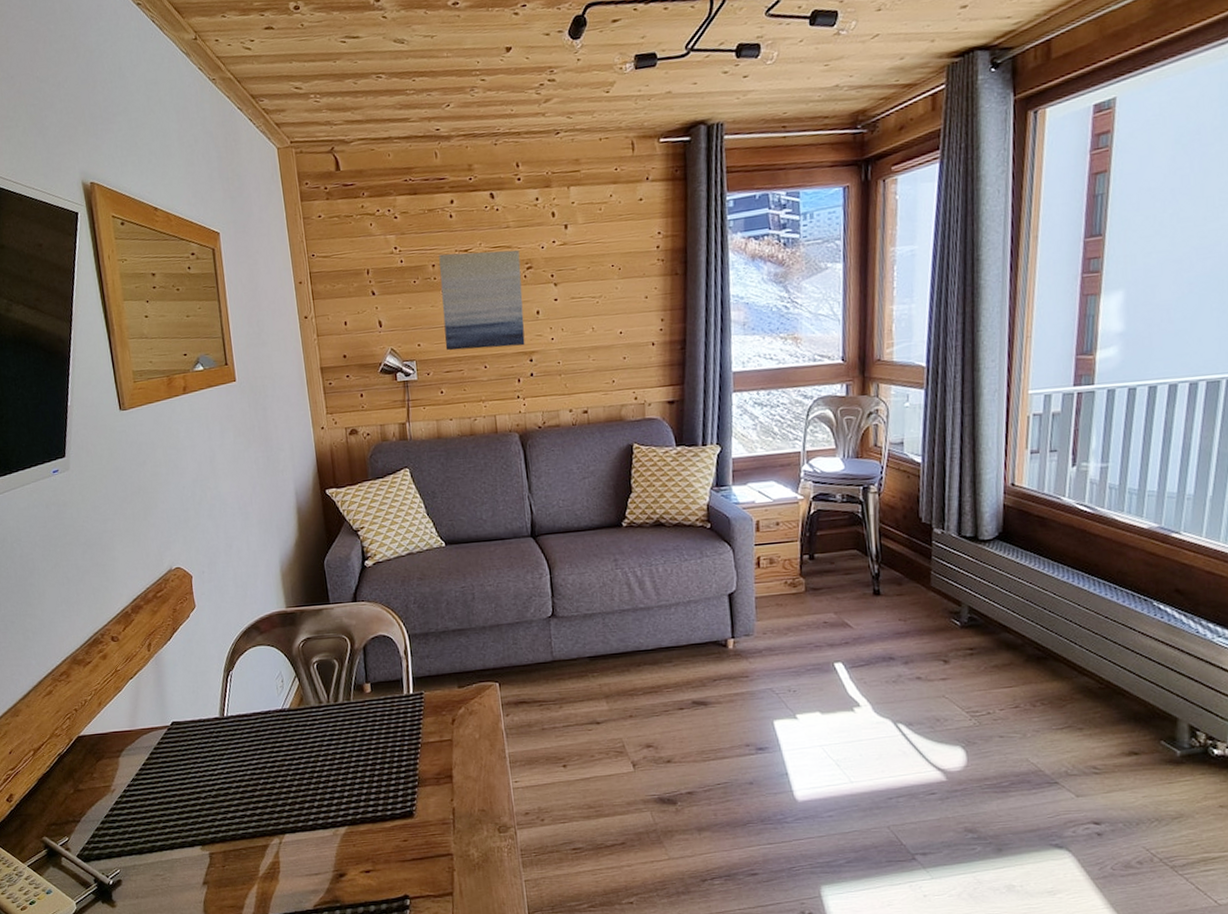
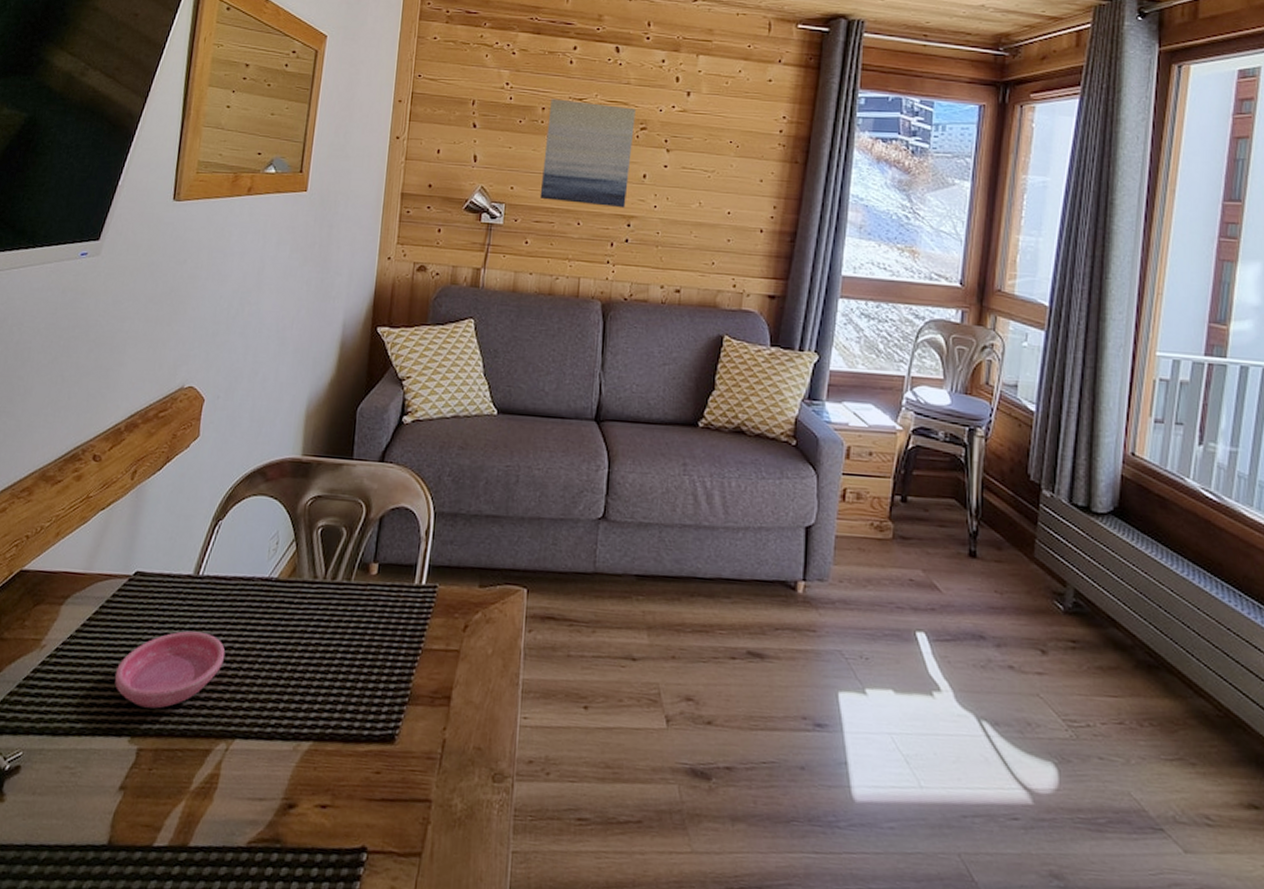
saucer: none [176,759,262,823] -> present [114,630,226,709]

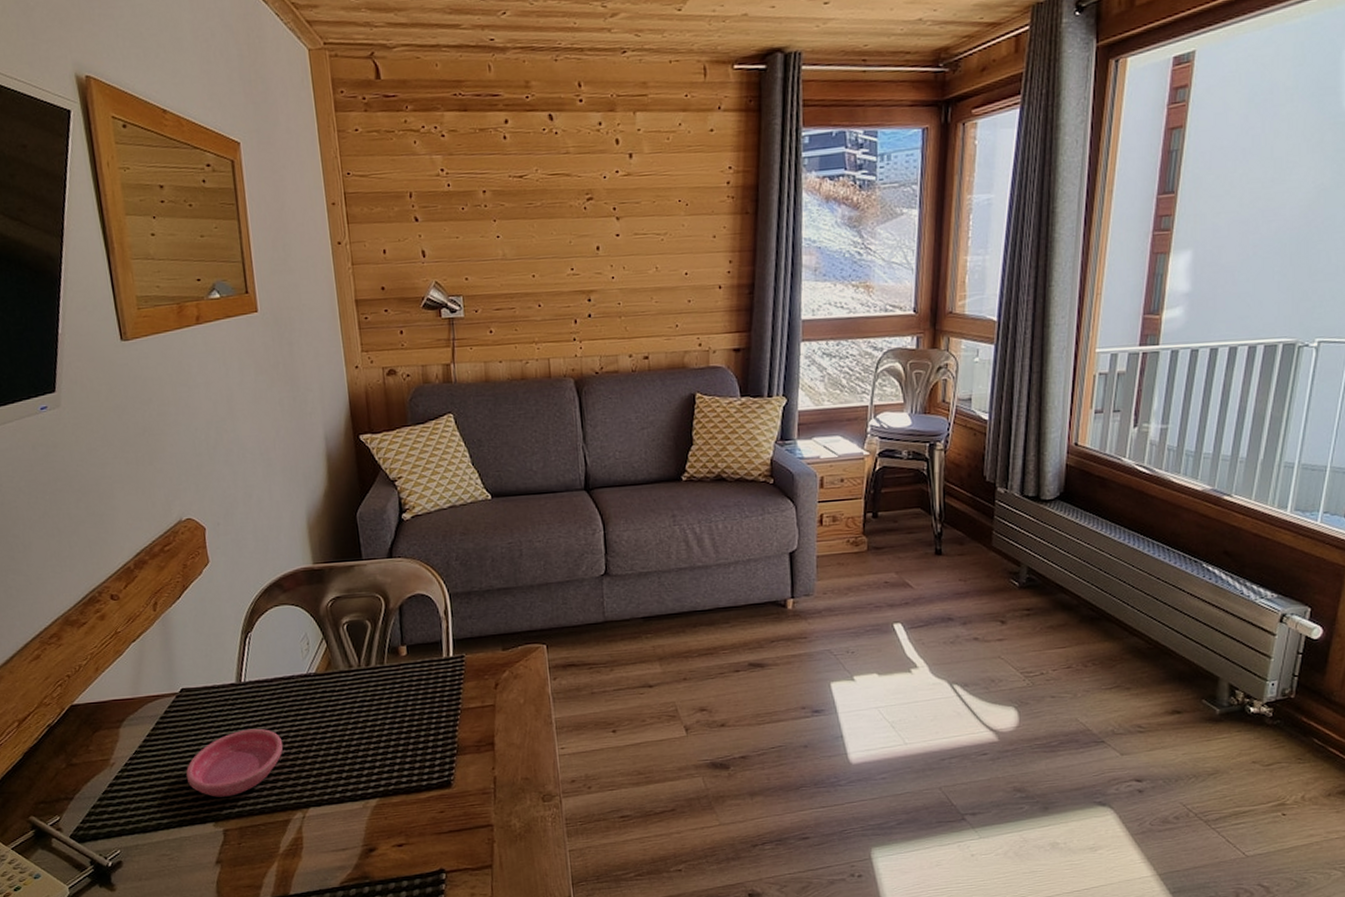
wall art: present [539,98,636,209] -> none [490,178,583,287]

